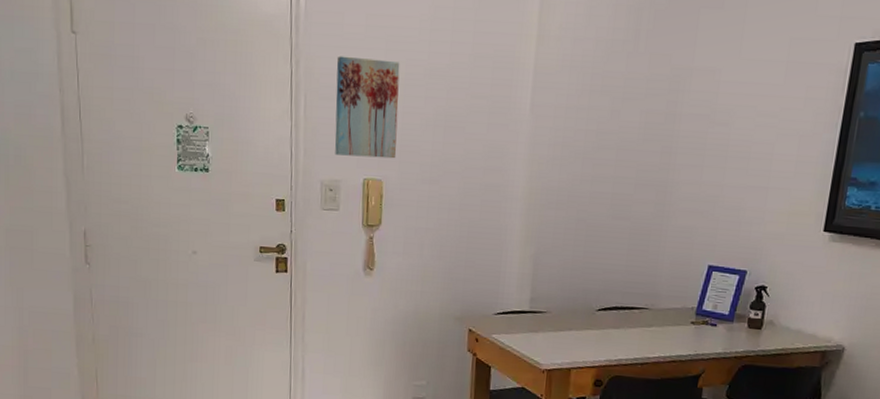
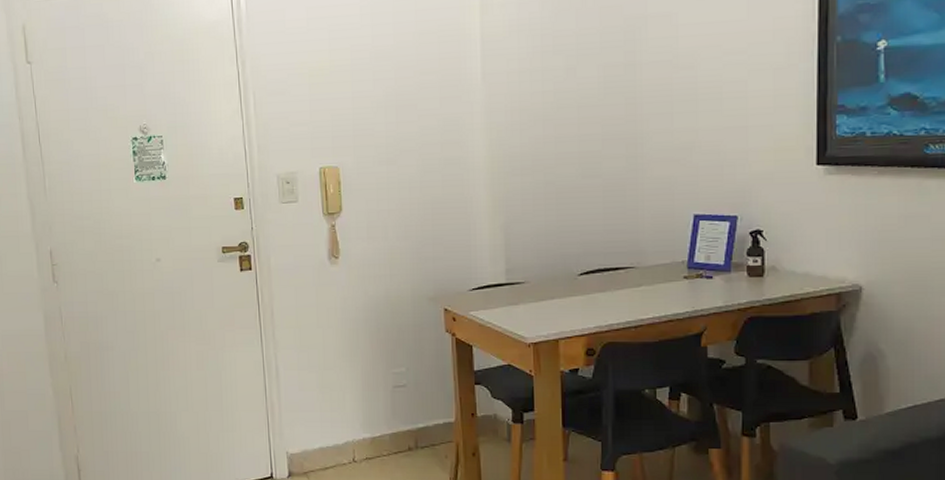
wall art: present [335,56,400,159] -> none [281,49,350,147]

